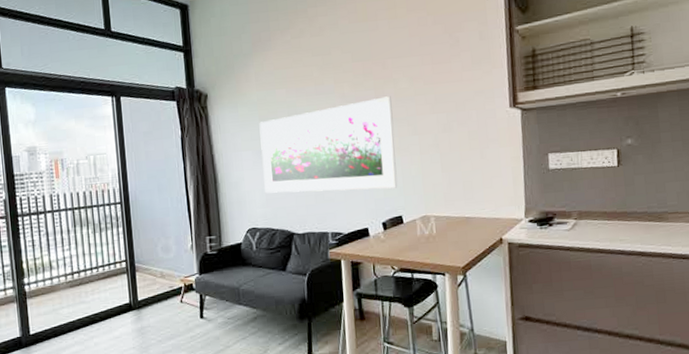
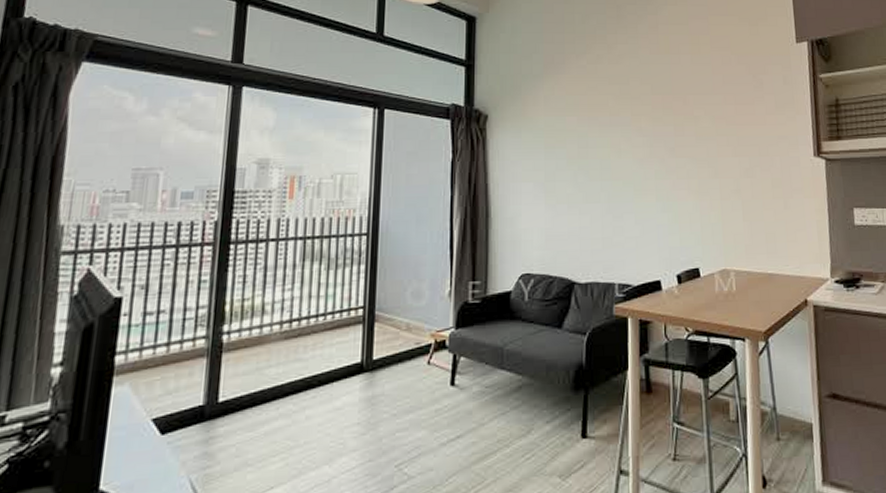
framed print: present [259,96,398,194] -> none [544,134,696,237]

